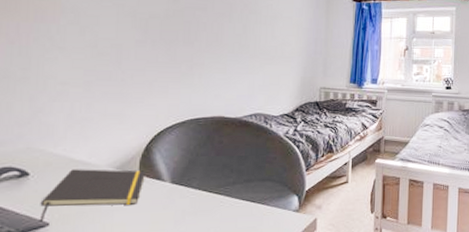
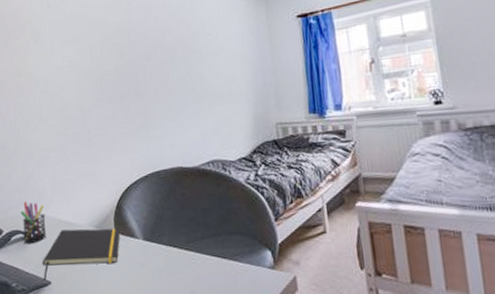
pen holder: none [18,136,54,183] -> present [20,201,46,244]

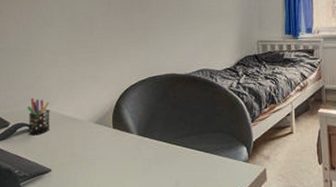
notepad: present [42,228,120,281] -> none [44,123,117,168]

